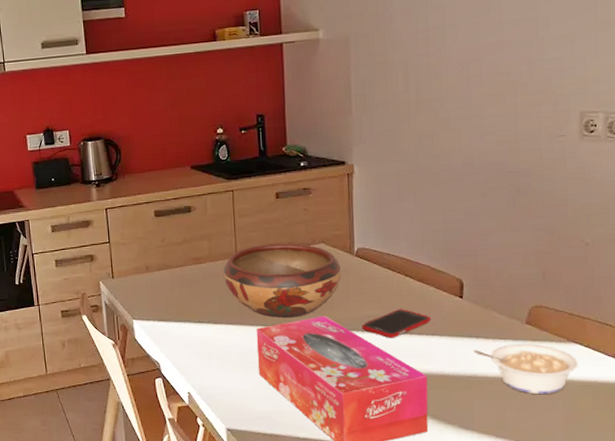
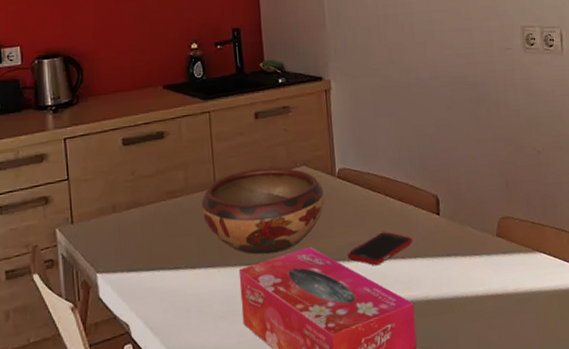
legume: present [473,343,578,395] -> none [453,257,544,310]

